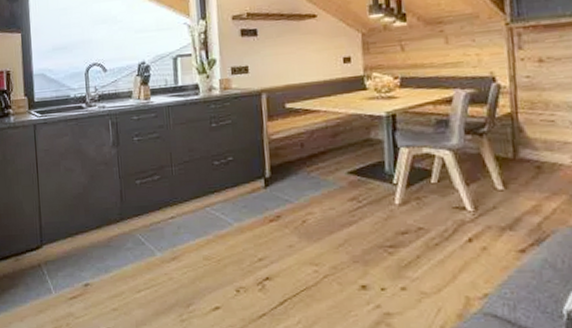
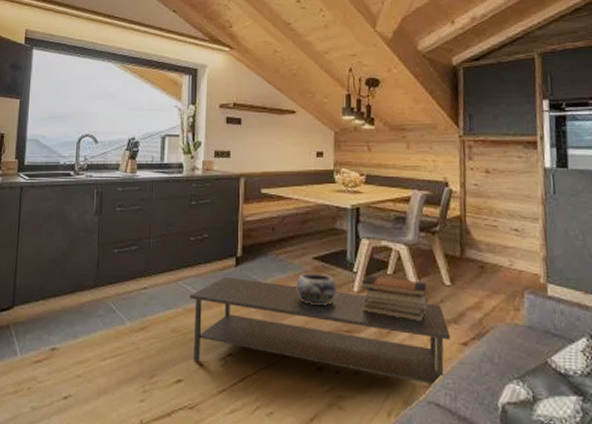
coffee table: none [219,199,506,297] -> present [190,276,450,386]
decorative bowl: none [331,188,377,222] -> present [296,274,337,305]
book stack: none [402,185,478,230] -> present [361,275,427,321]

